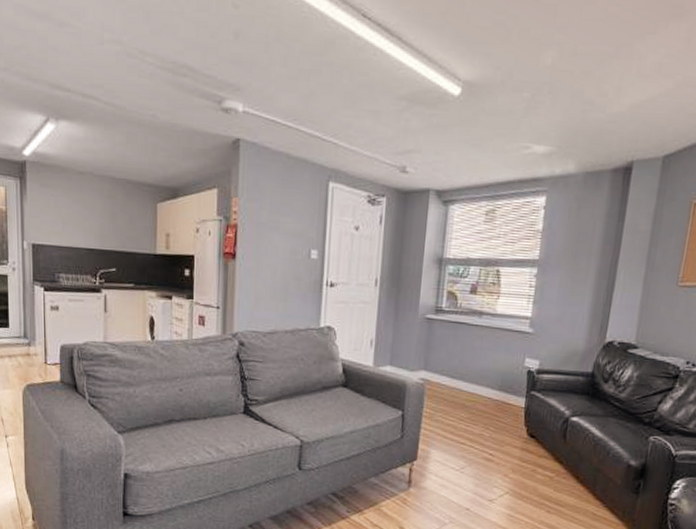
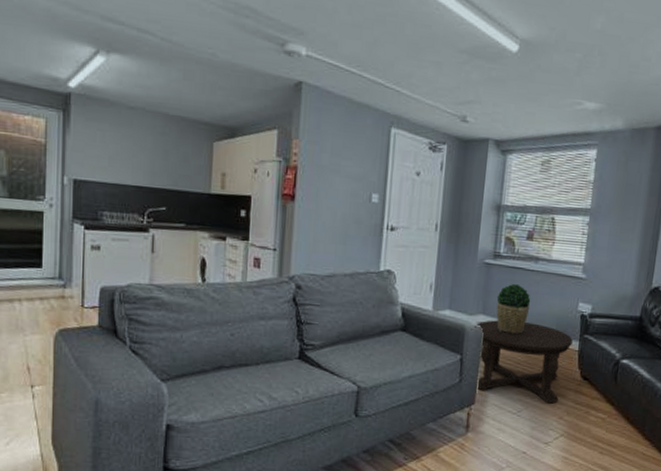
coffee table: none [416,376,519,461] -> present [475,320,573,404]
potted plant: none [438,339,475,390] -> present [496,284,531,334]

